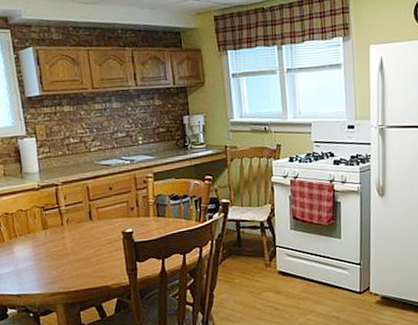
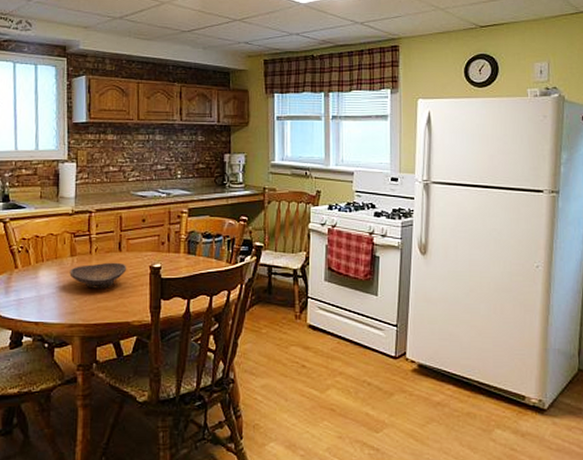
decorative bowl: none [44,231,100,258] -> present [69,262,127,289]

